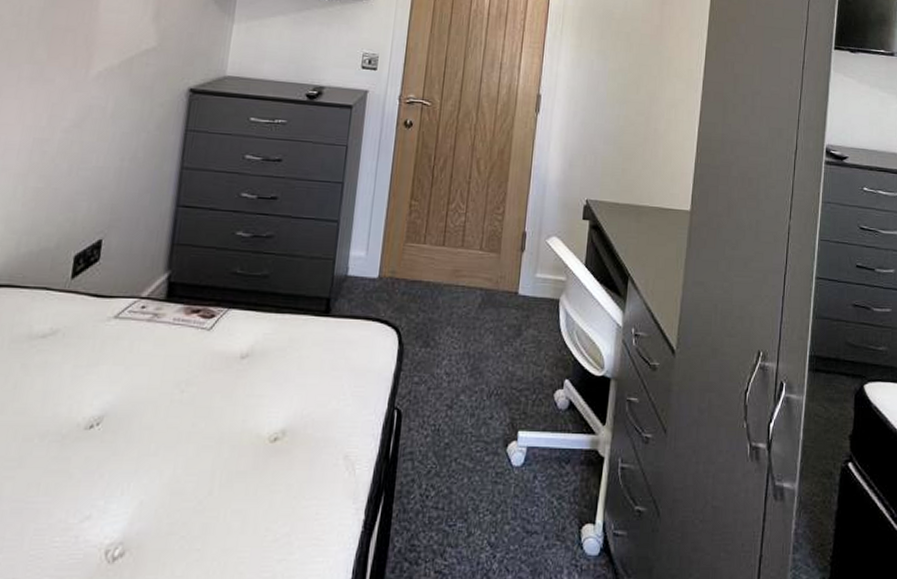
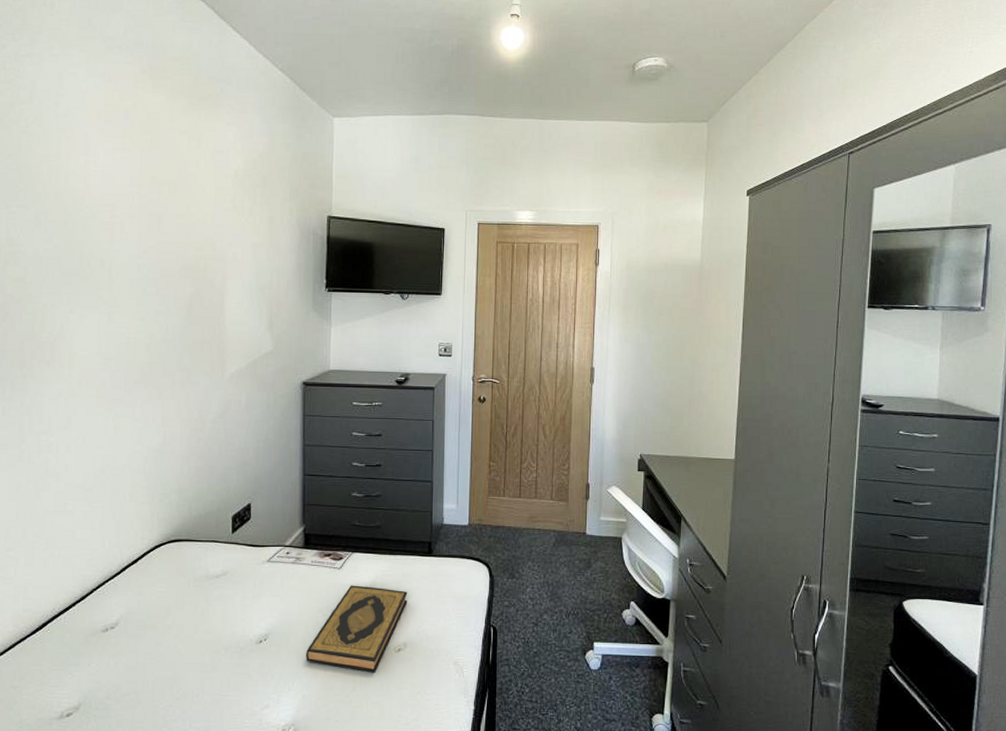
hardback book: none [150,351,295,470] -> present [306,585,408,673]

